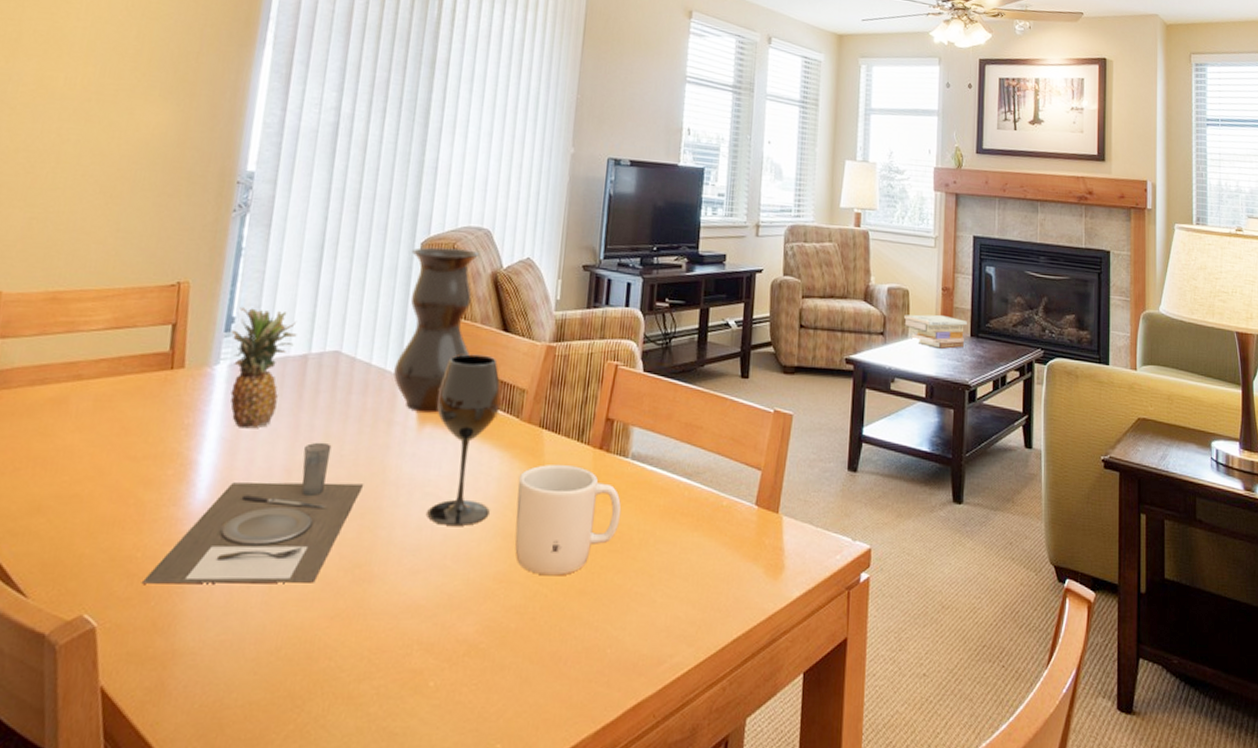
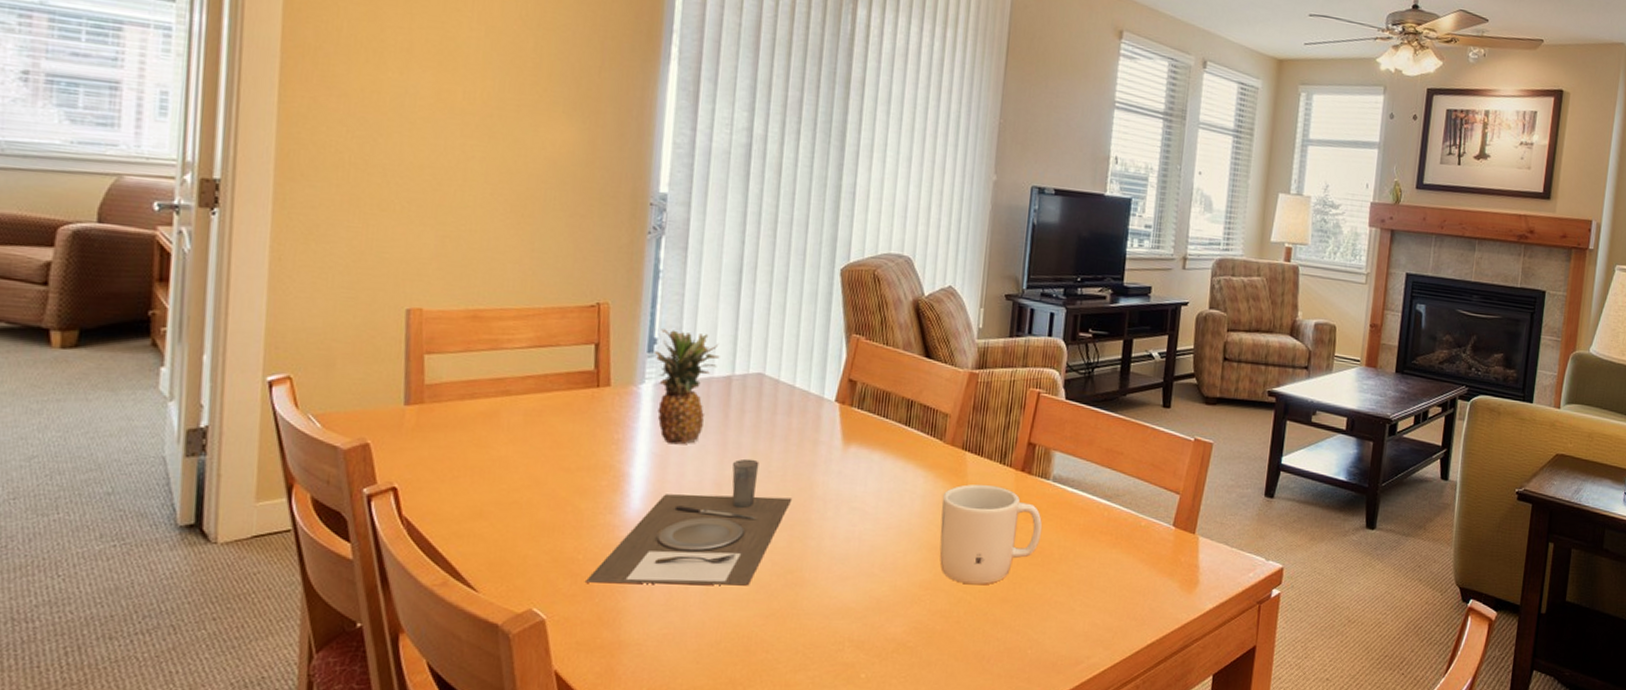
vase: present [393,247,480,413] -> none [817,273,901,434]
wineglass: present [427,354,502,526] -> none [854,378,925,538]
books: present [903,314,967,350] -> none [1329,350,1393,385]

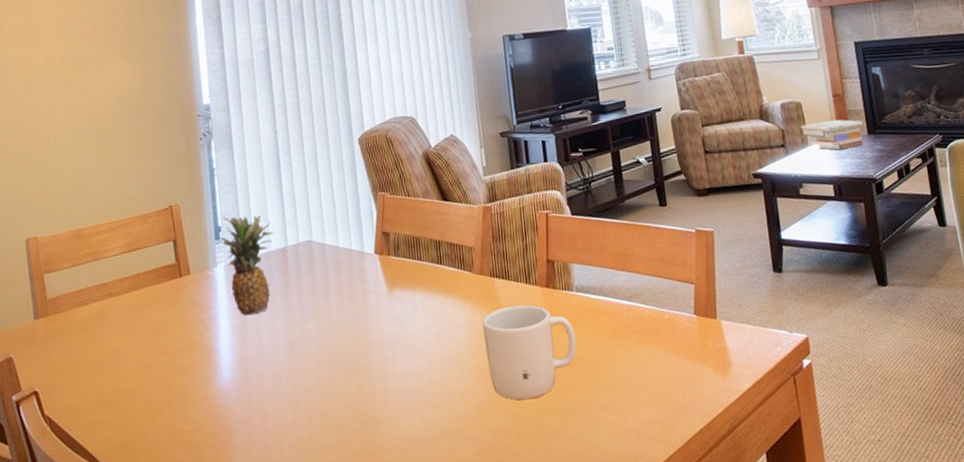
place setting: present [586,458,793,586] -> none [197,317,355,450]
books: none [1329,350,1393,385] -> present [800,119,863,151]

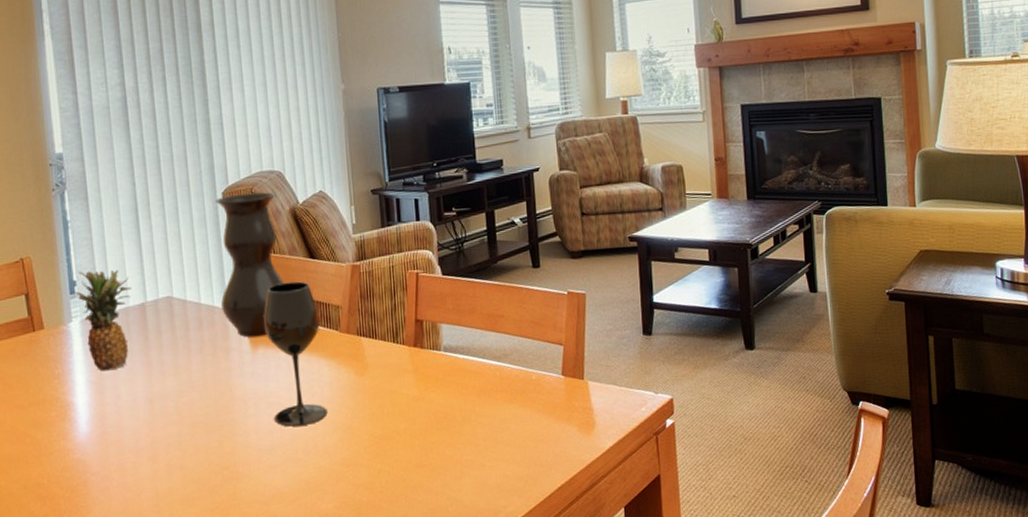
vase: none [352,136,418,280] -> present [215,192,284,337]
wineglass: none [399,223,463,370] -> present [263,281,328,427]
mug: present [482,304,577,401] -> none [347,363,443,457]
books: present [800,119,863,151] -> none [679,183,743,216]

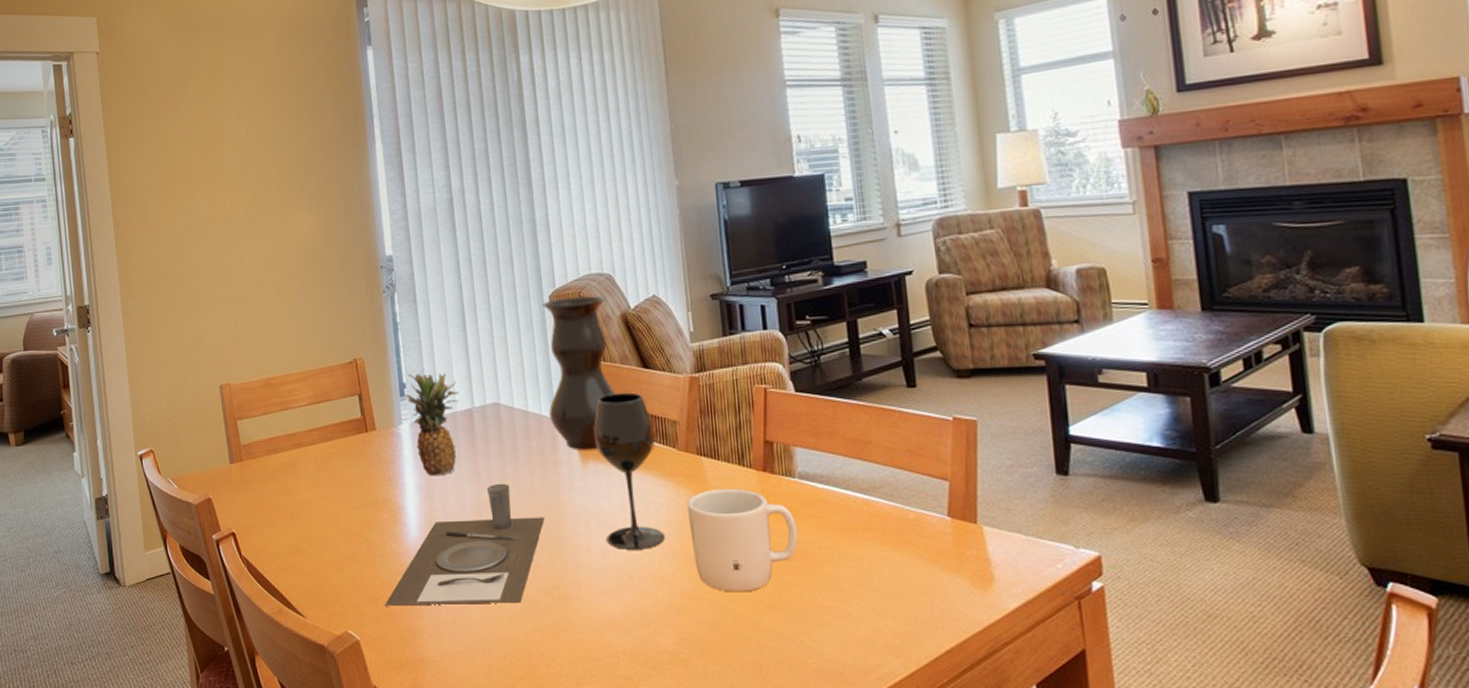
place setting: none [53,373,216,503] -> present [385,483,545,606]
mug: none [347,363,443,457] -> present [686,488,799,593]

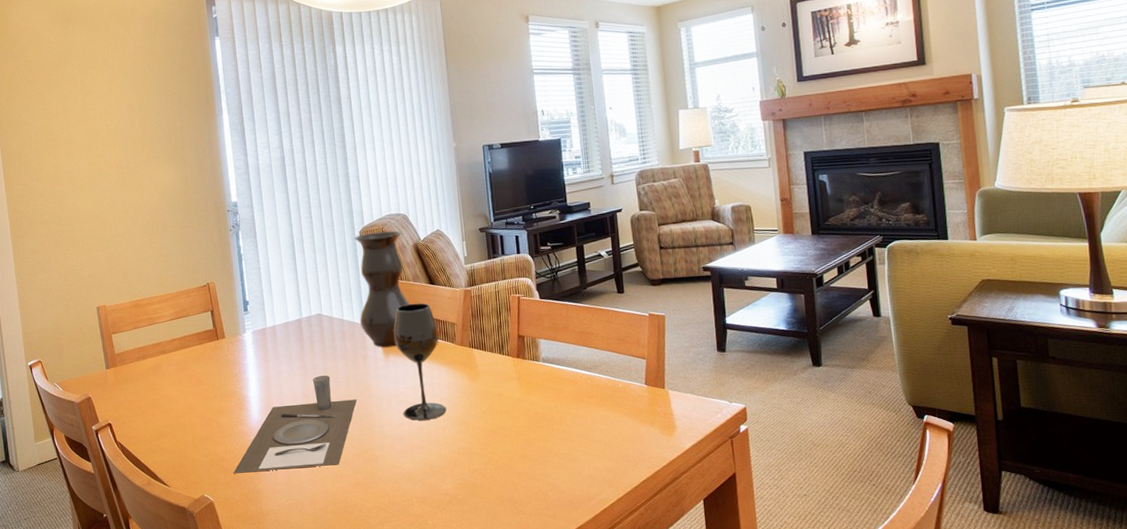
fruit: present [405,374,459,476] -> none [248,293,291,372]
mug: present [686,488,799,593] -> none [462,371,542,448]

